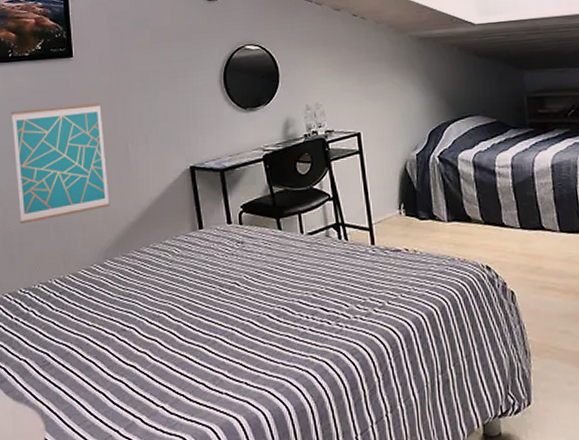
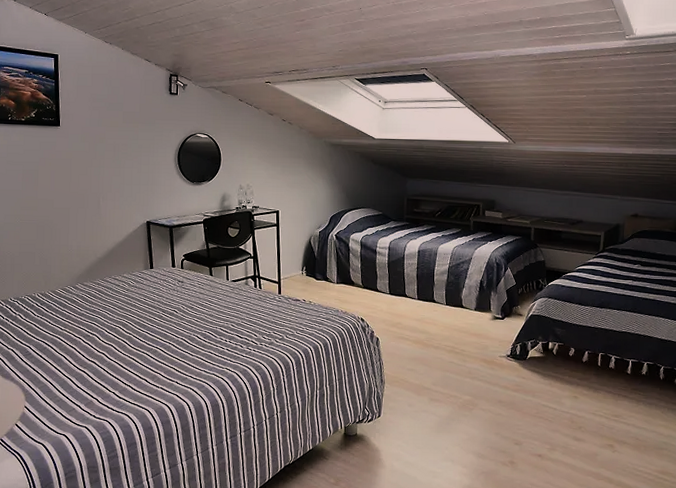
wall art: present [10,102,110,225] -> none [8,163,83,250]

